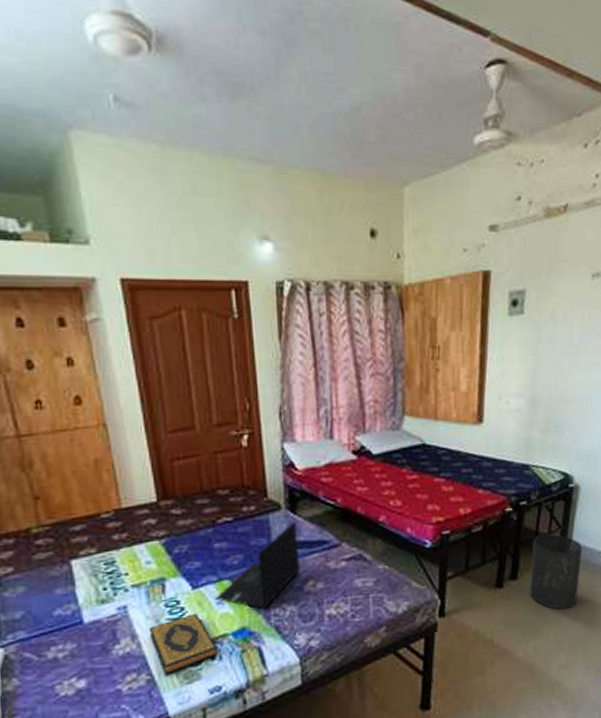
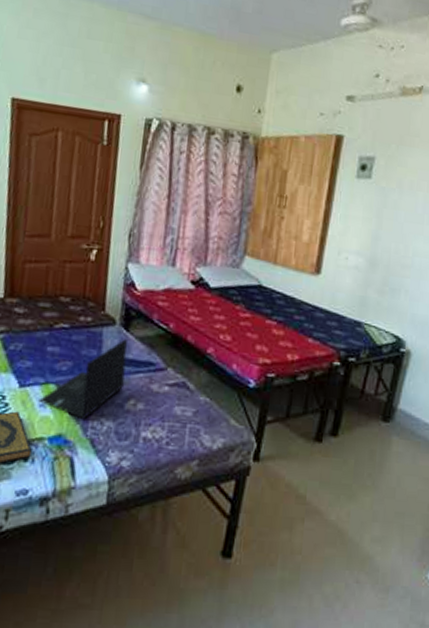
trash can: present [530,533,583,610] -> none [349,394,409,478]

